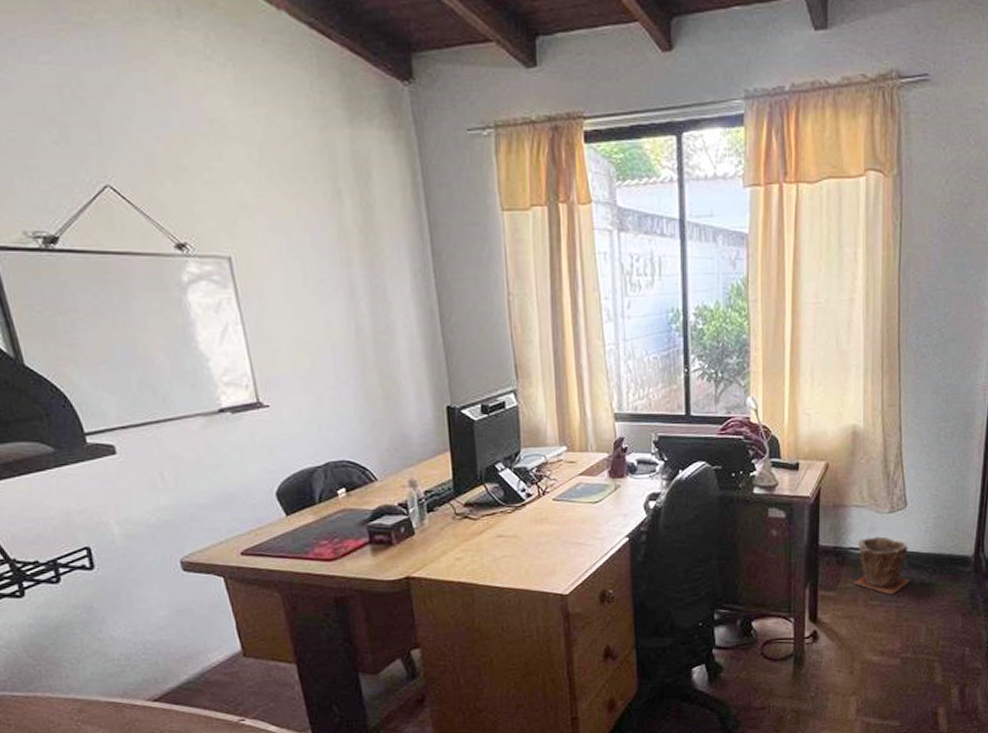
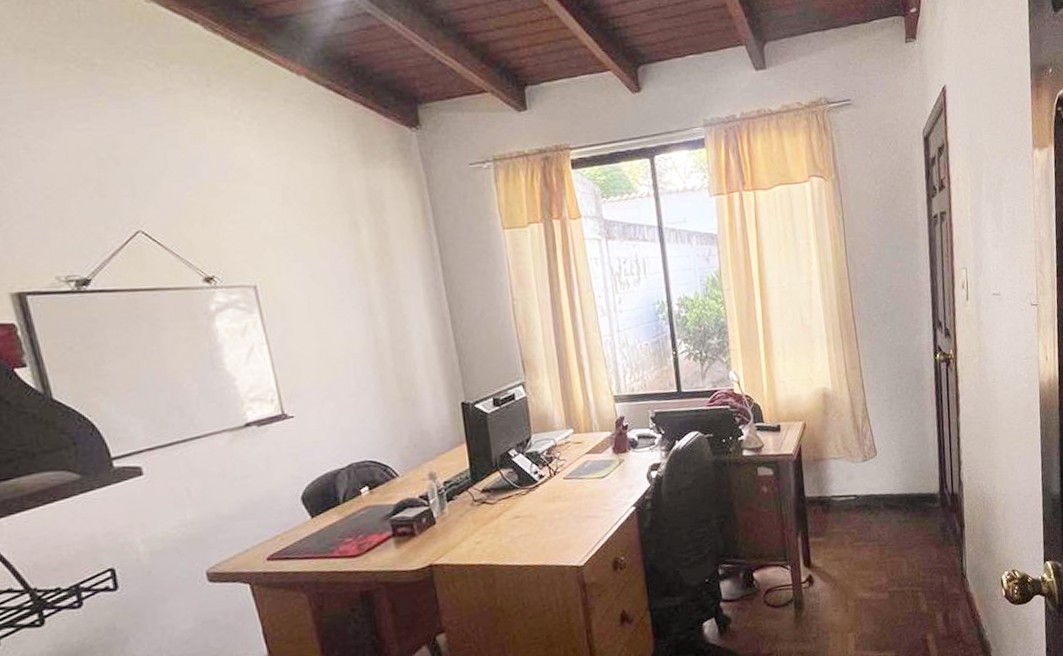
plant pot: present [853,536,910,595] -> none [839,483,888,536]

